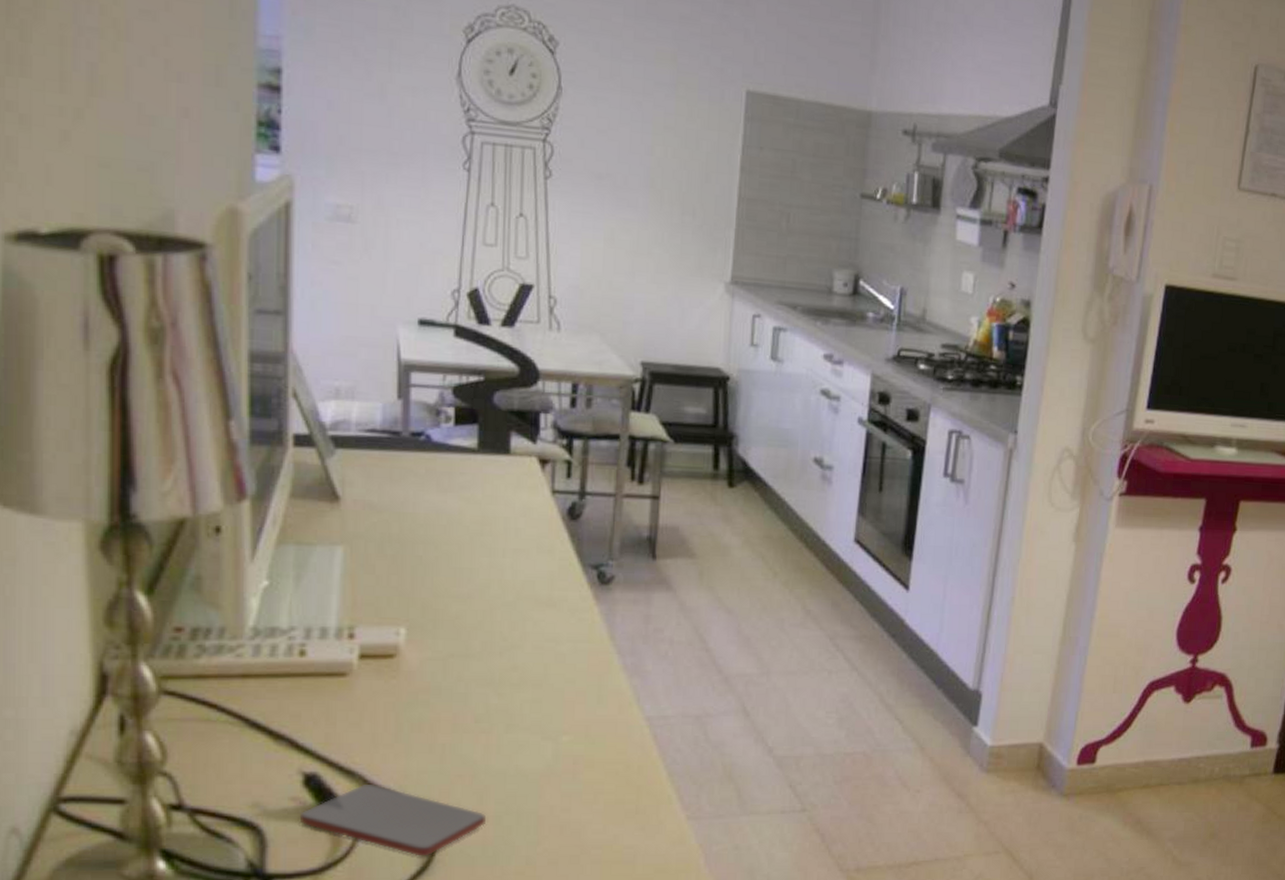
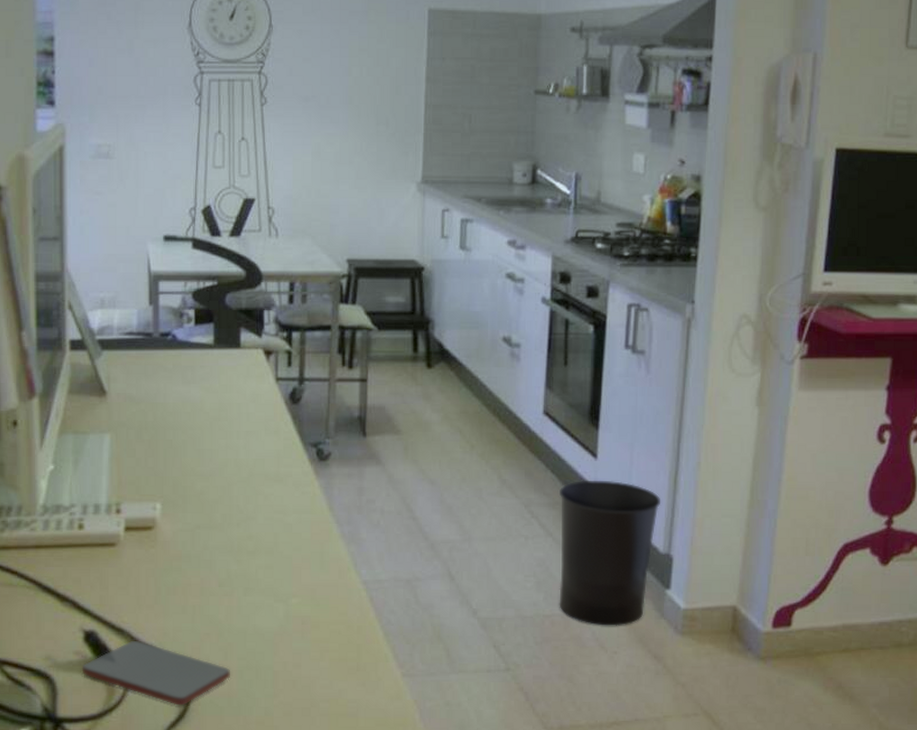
waste bin: none [861,612,973,764] -> present [559,480,661,626]

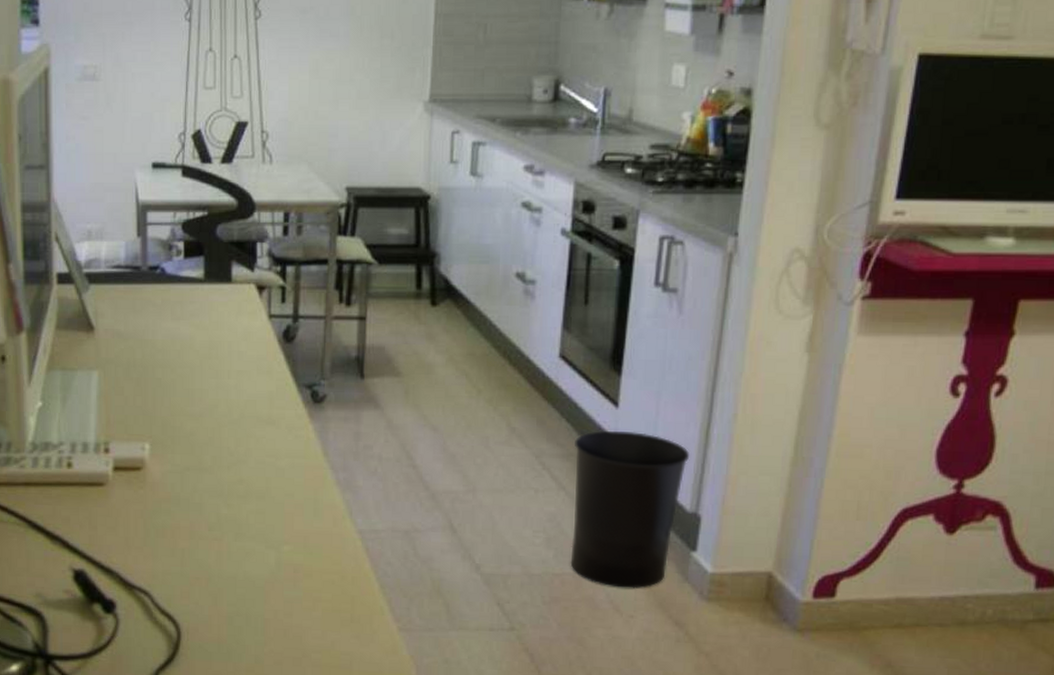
smartphone: present [81,640,230,706] -> none [71,581,220,649]

